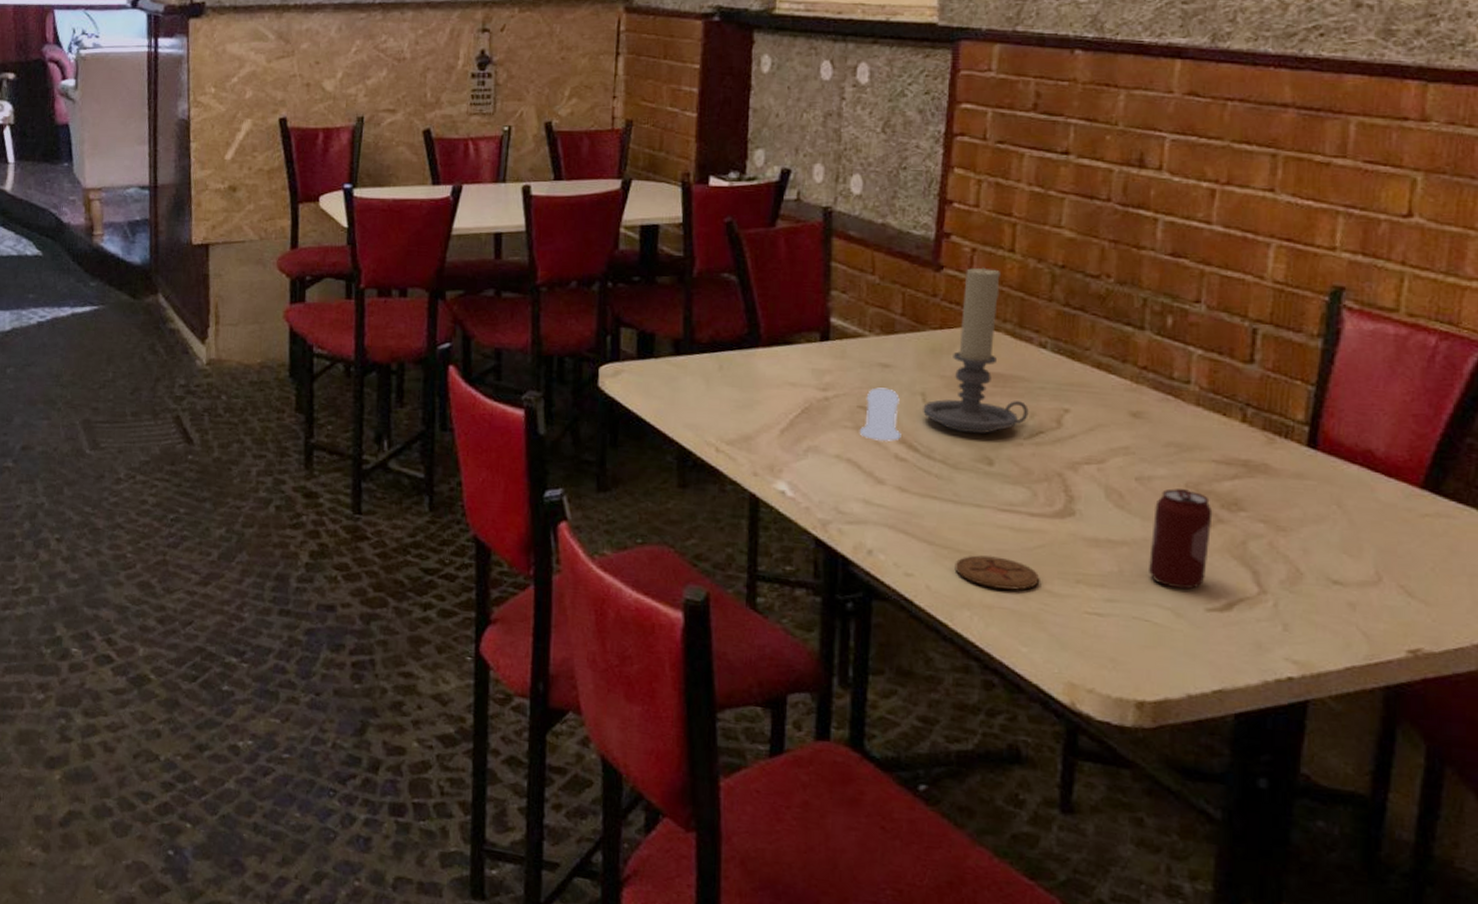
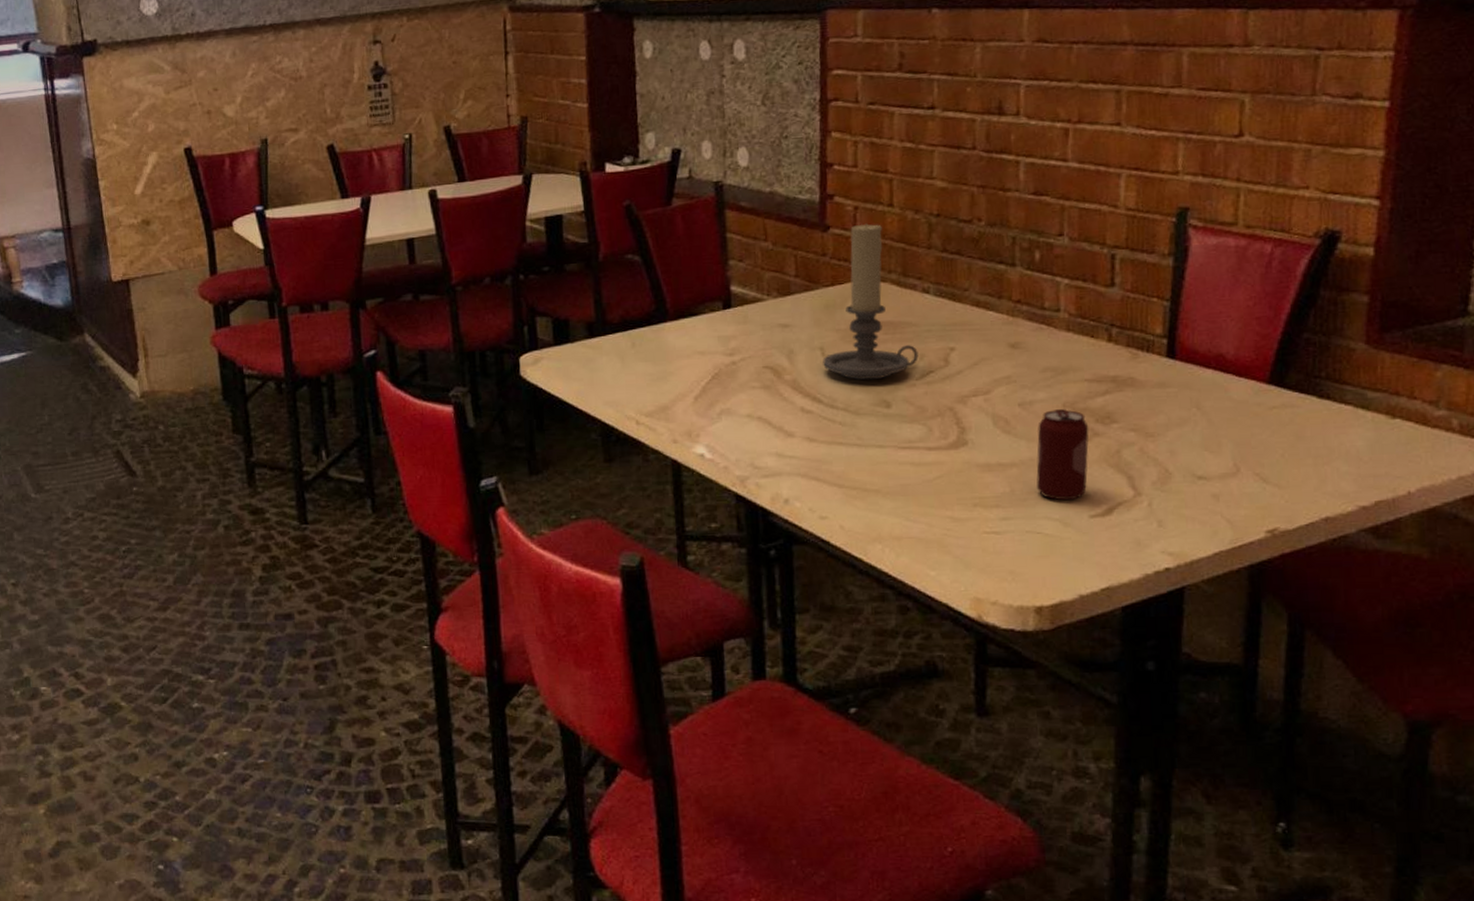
salt shaker: present [860,387,901,442] -> none [767,346,805,398]
coaster: present [954,555,1040,590] -> none [864,491,941,521]

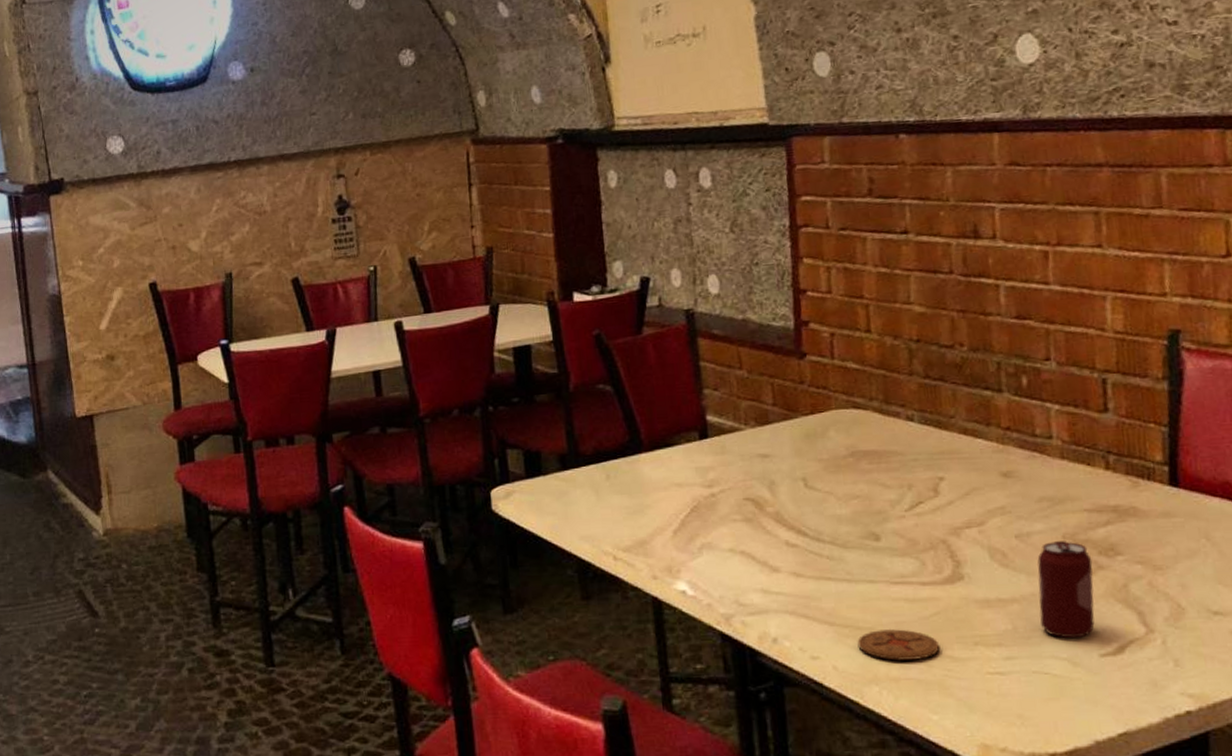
candle holder: present [823,223,919,380] -> none [806,350,907,512]
coaster: none [864,491,941,521] -> present [857,629,940,661]

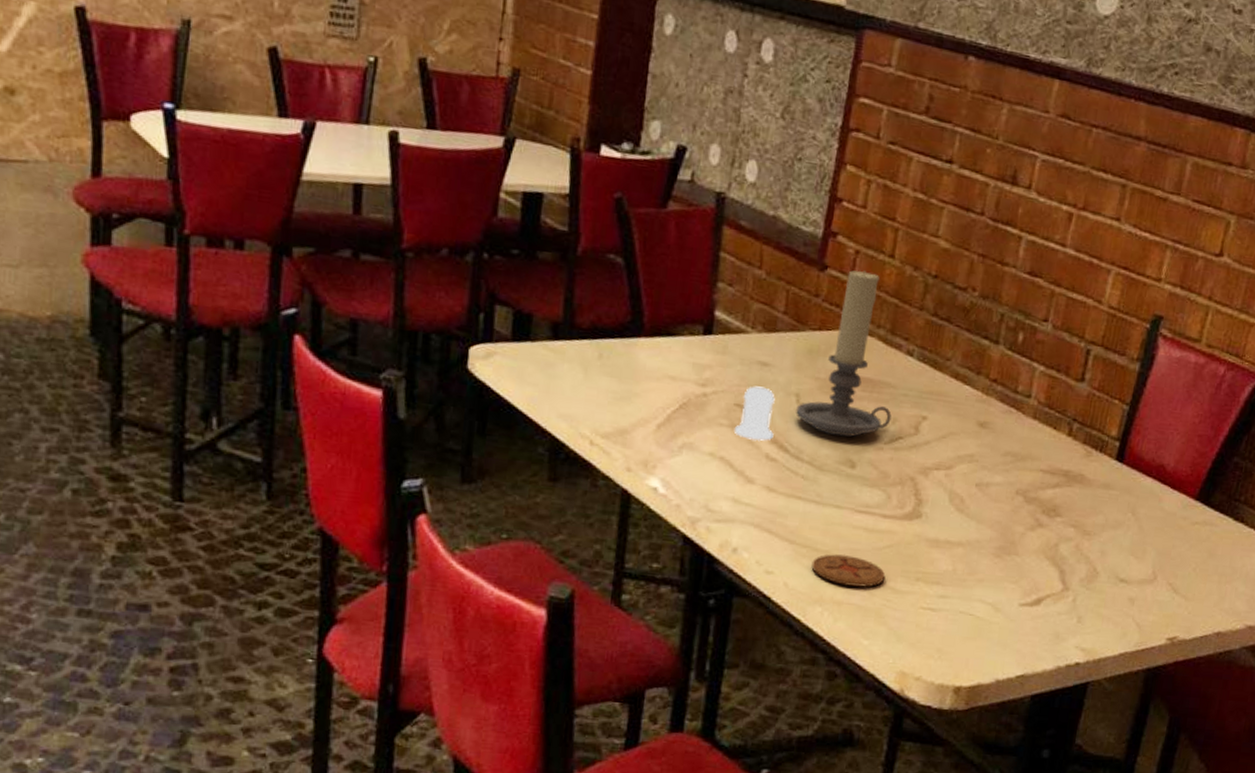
salt shaker: none [749,477,789,531] -> present [735,386,775,442]
candle holder: none [806,350,907,512] -> present [796,270,892,437]
beverage can: present [1037,541,1095,639] -> none [977,495,1035,587]

